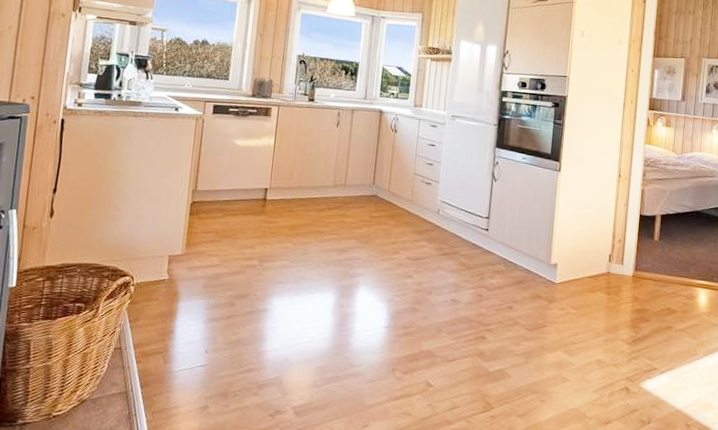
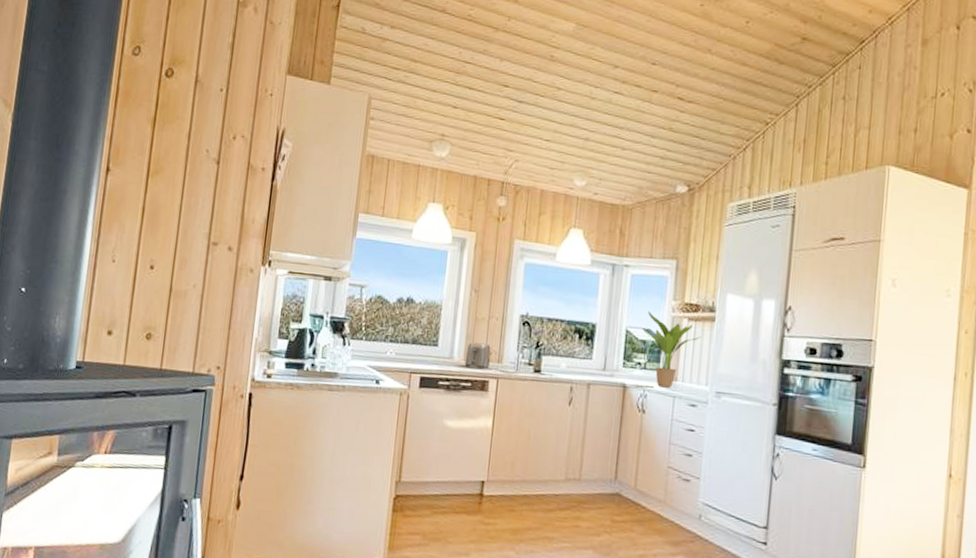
potted plant: none [395,53,440,113] -> present [642,311,701,388]

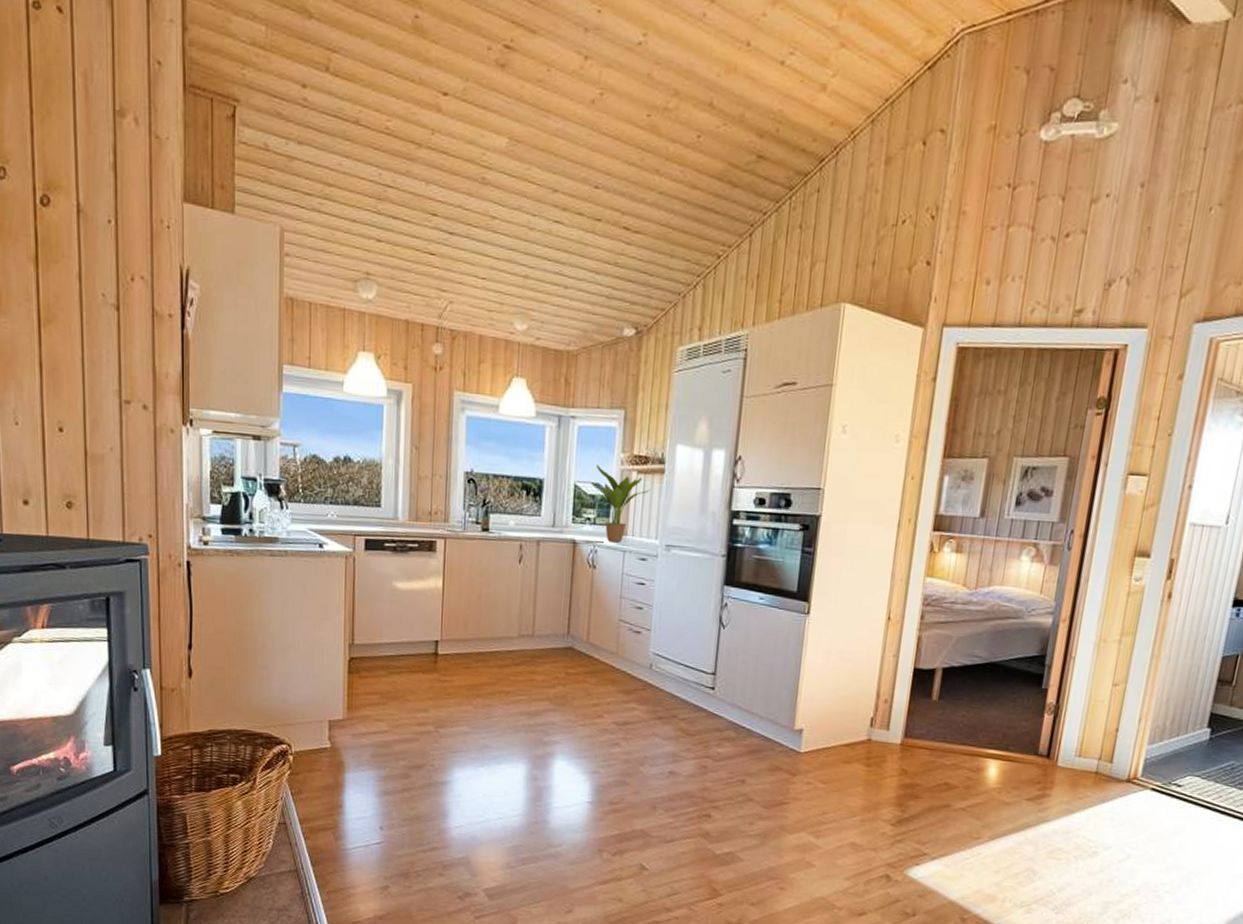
toaster: present [464,342,491,370] -> none [410,501,437,530]

